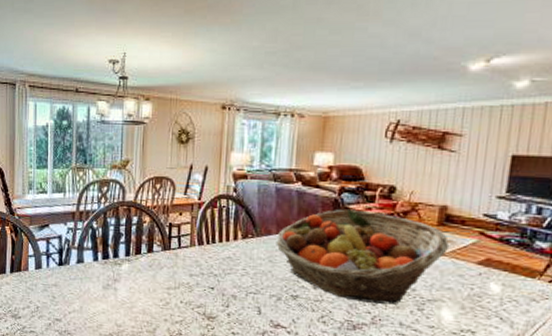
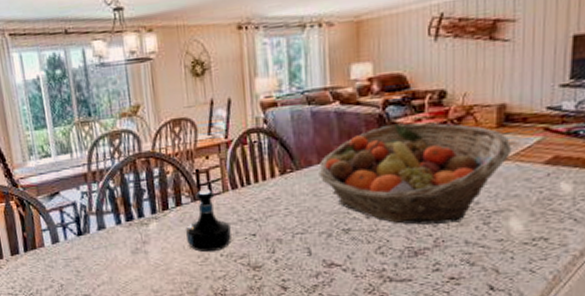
tequila bottle: none [153,241,193,298] -> present [186,190,232,253]

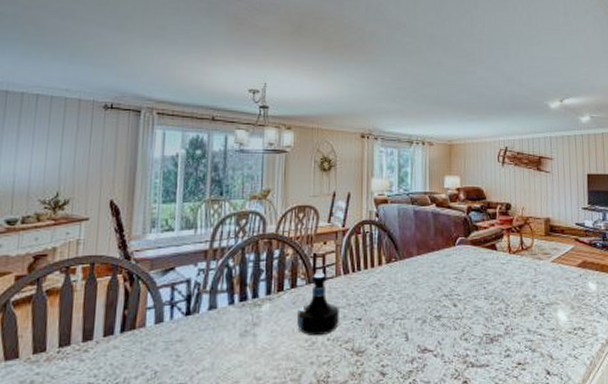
fruit basket: present [319,123,511,225] -> none [417,226,555,314]

